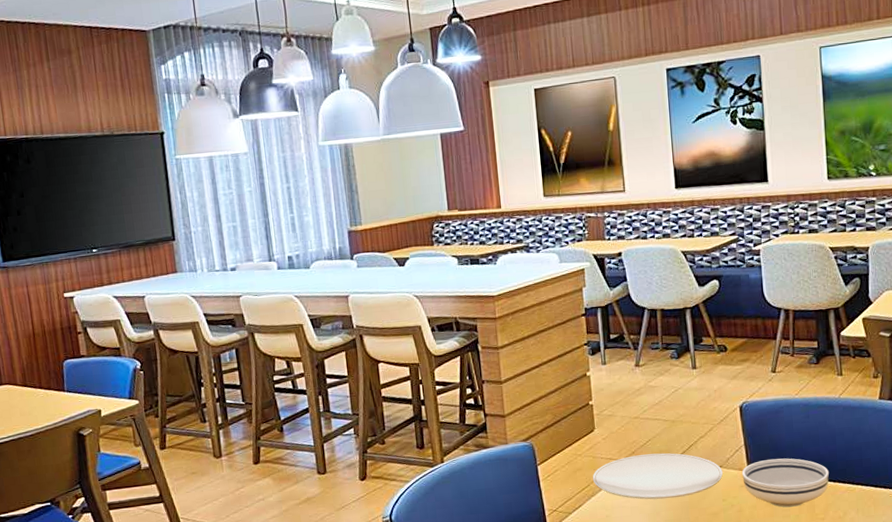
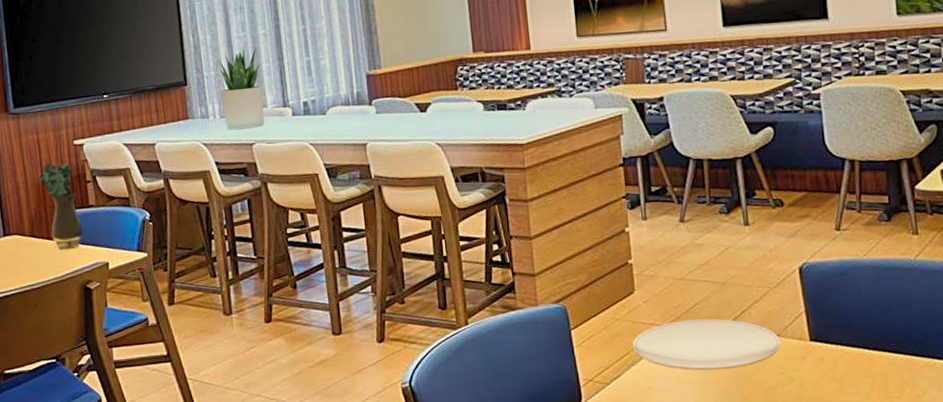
vase: none [29,312,75,399] -> present [39,160,83,251]
planter: none [206,204,251,284] -> present [219,47,265,131]
bowl: present [741,458,830,507] -> none [802,327,905,383]

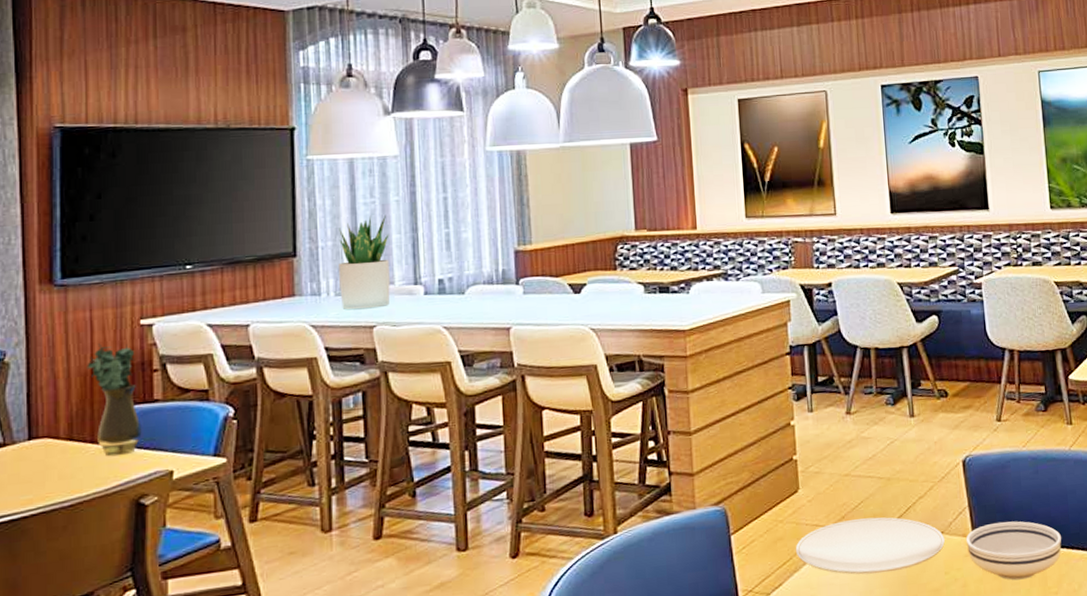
bowl: none [802,327,905,383] -> present [965,521,1062,580]

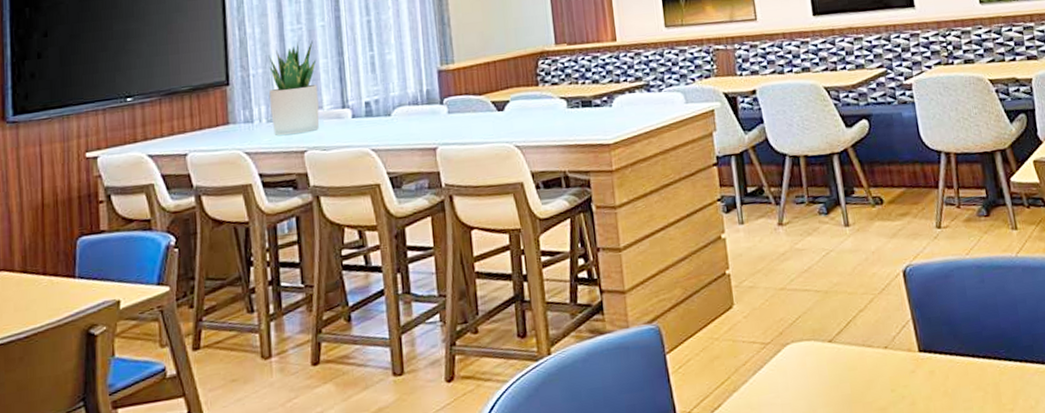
vase: present [87,343,142,457] -> none [38,177,90,289]
plate: present [795,517,945,575] -> none [733,332,889,394]
bowl: present [965,521,1062,580] -> none [911,333,1015,397]

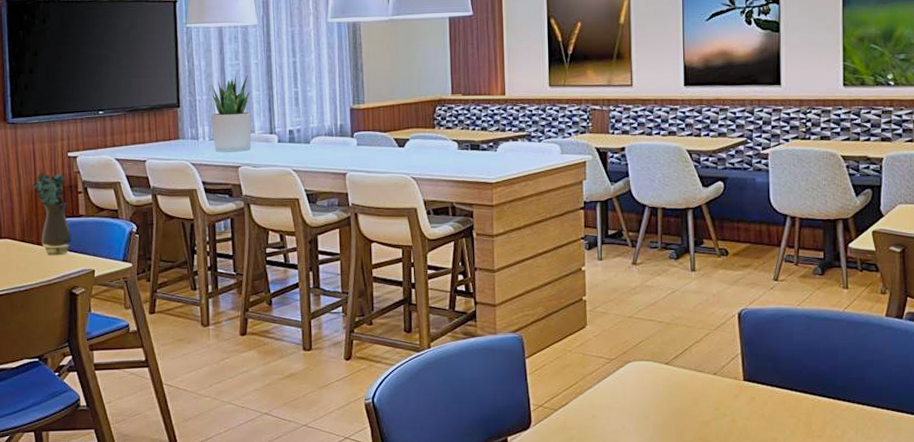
vase: none [38,177,90,289] -> present [32,169,72,256]

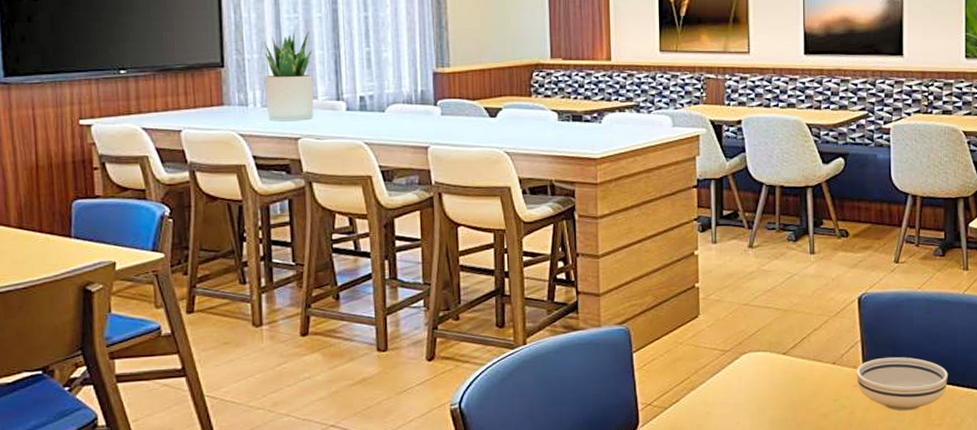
vase: present [32,169,72,256] -> none [32,140,86,246]
bowl: none [736,369,829,422] -> present [856,356,949,411]

